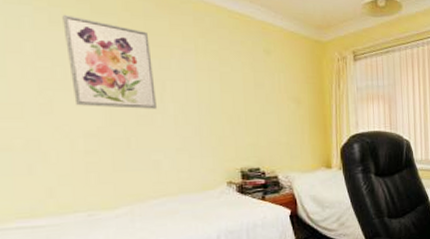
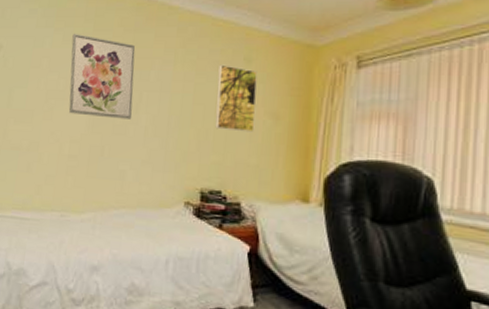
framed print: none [241,55,281,116] -> present [215,64,258,133]

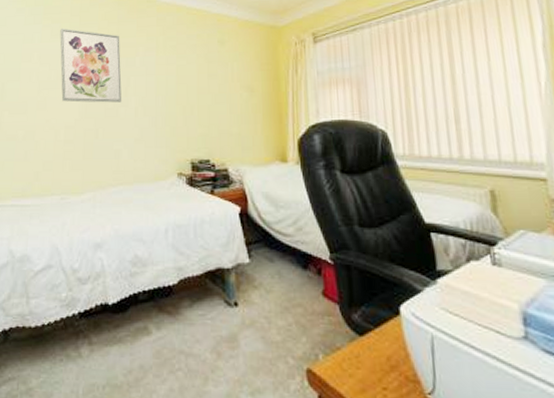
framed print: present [215,64,258,133] -> none [197,47,233,105]

